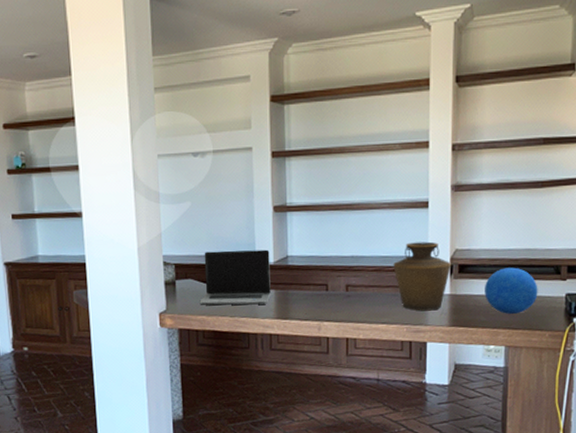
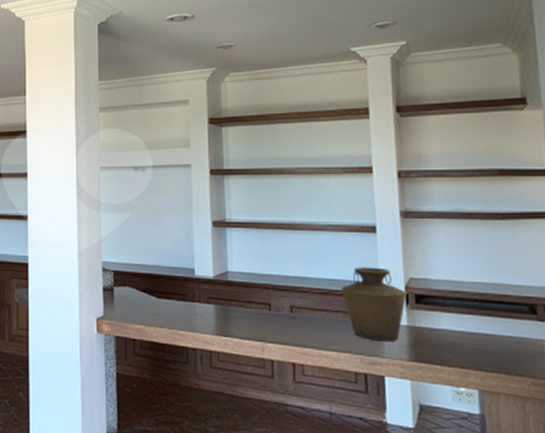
laptop computer: present [199,249,271,306] -> none [137,261,210,319]
decorative ball: present [485,267,538,314] -> none [447,302,512,354]

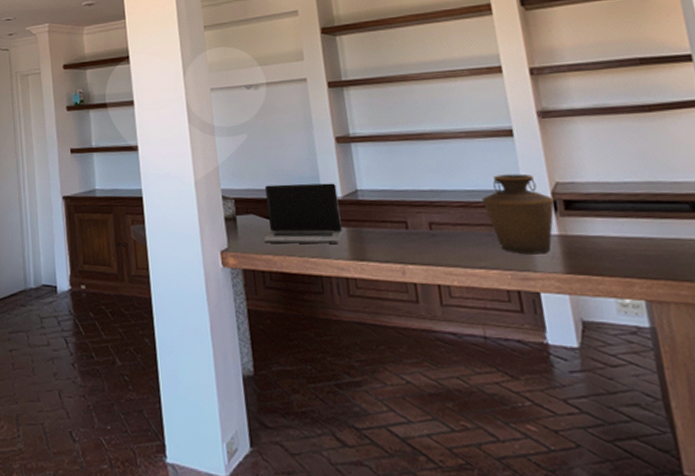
laptop computer: none [137,261,210,319] -> present [263,183,343,244]

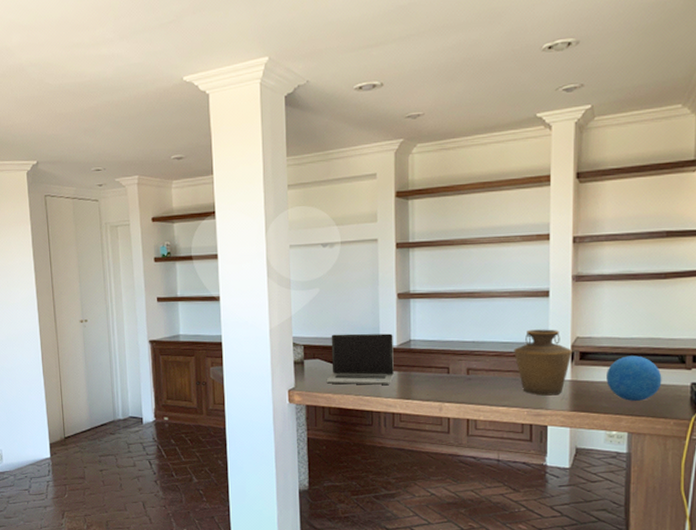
decorative ball: none [602,203,676,260] -> present [606,355,662,401]

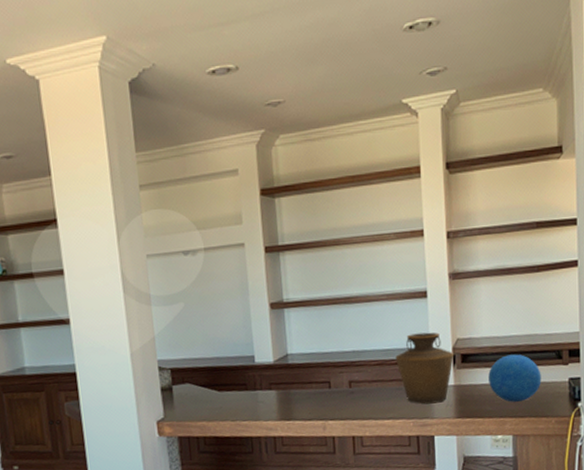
laptop computer: present [326,333,394,385] -> none [198,348,272,410]

